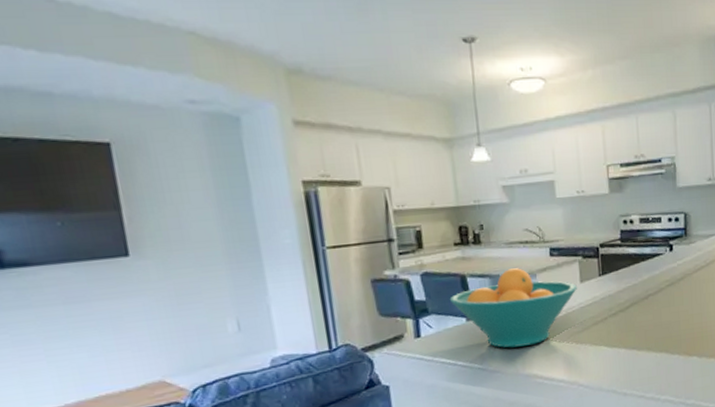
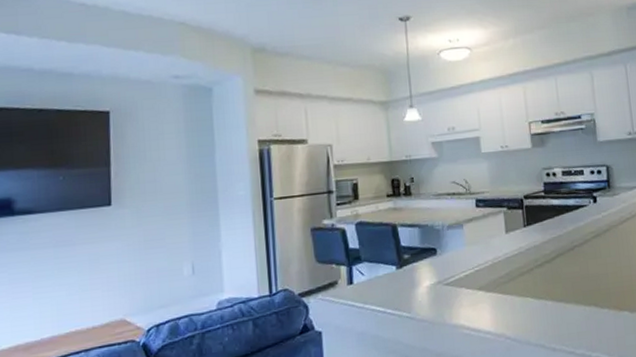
fruit bowl: present [449,268,577,348] -> none [381,218,503,297]

